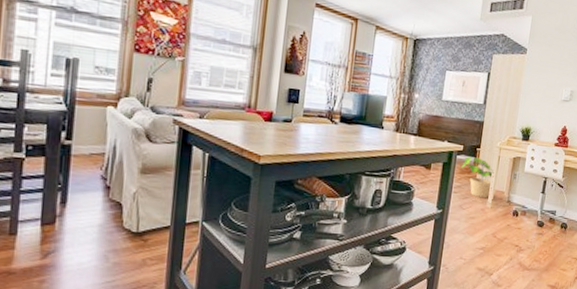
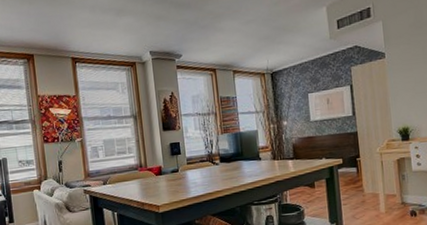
potted plant: present [462,156,495,199] -> none [345,167,382,205]

